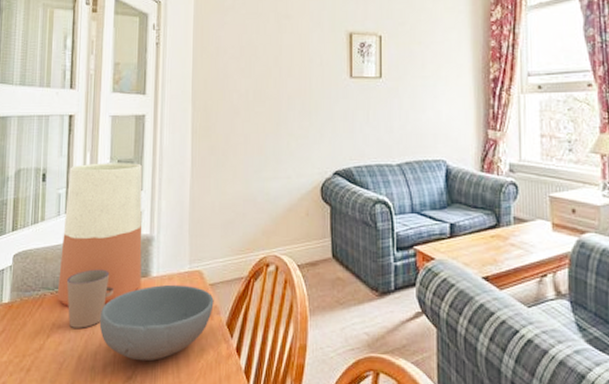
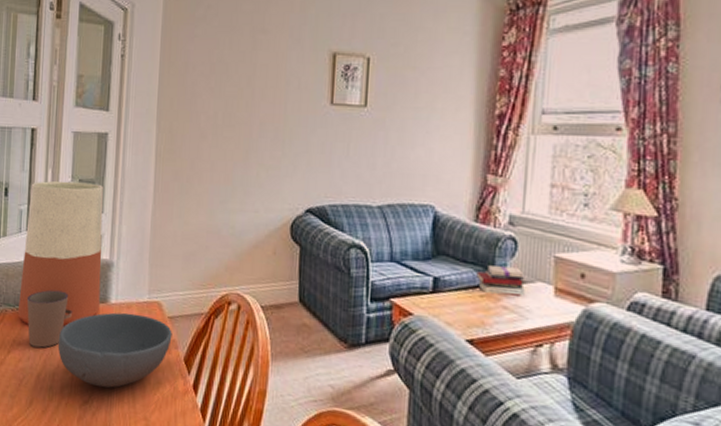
books: none [486,208,528,235] -> present [476,265,525,298]

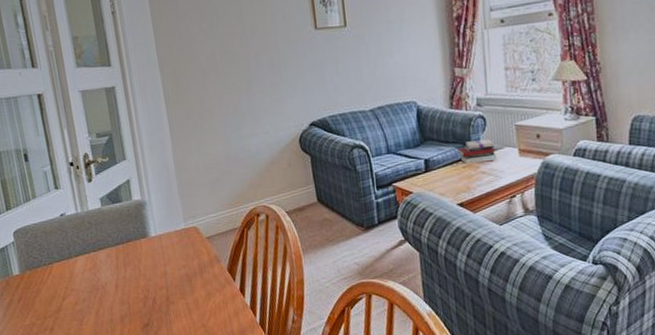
vase: present [17,181,104,327] -> none [50,134,142,272]
cup: present [26,289,73,348] -> none [69,235,118,289]
bowl: present [58,312,172,388] -> none [108,240,214,310]

